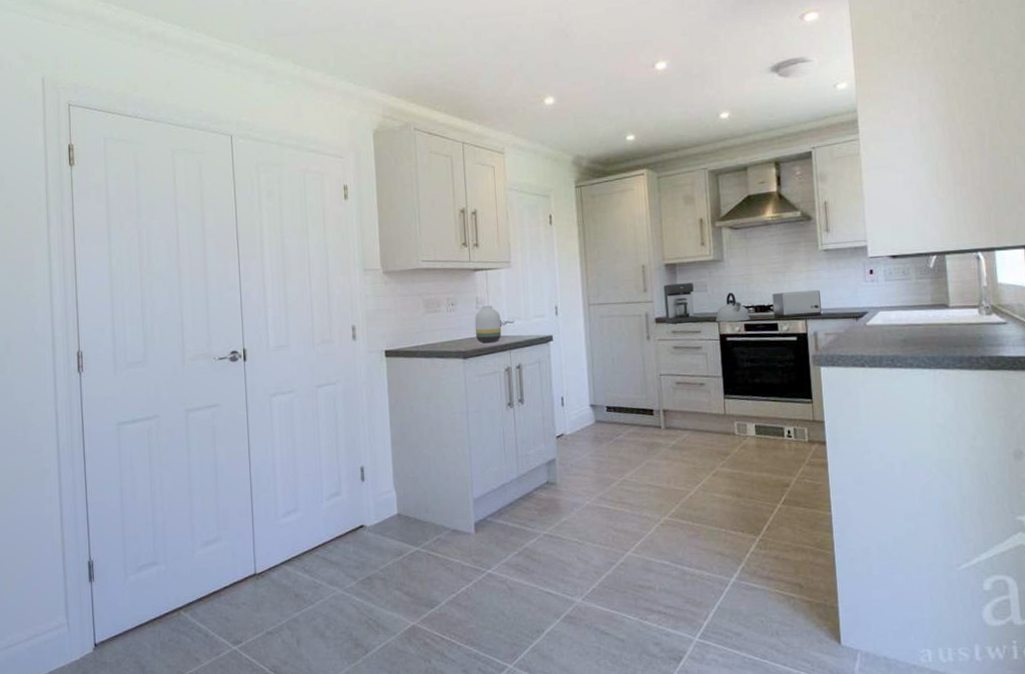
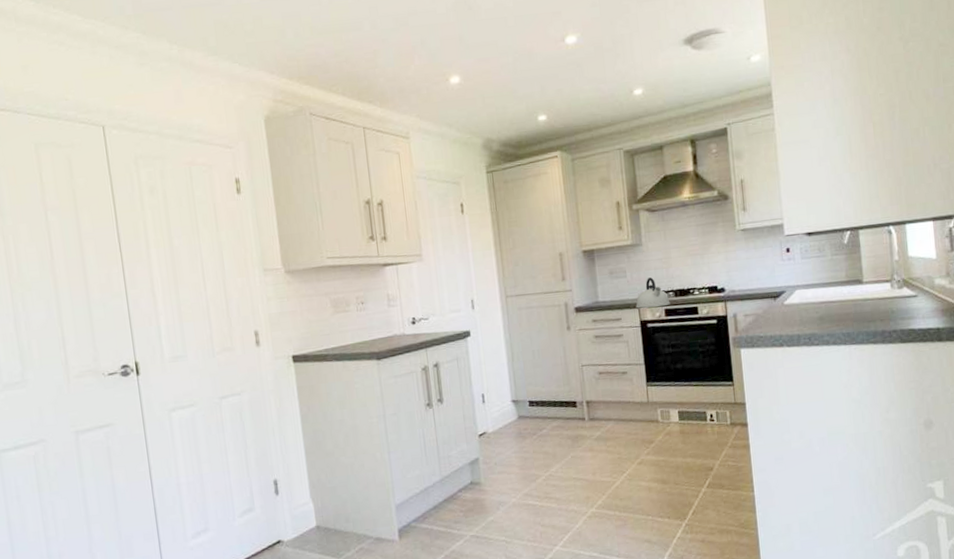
vase: present [474,305,502,343] -> none [386,302,417,342]
coffee maker: present [663,283,699,325] -> none [582,269,620,314]
toaster: present [772,289,823,319] -> none [691,270,741,302]

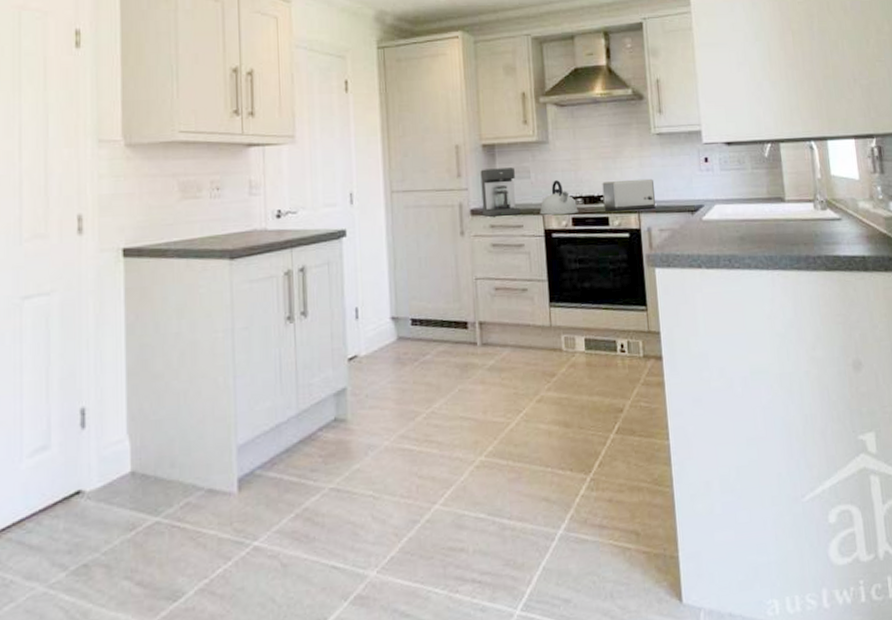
coffee maker: none [582,269,620,314] -> present [480,167,521,218]
toaster: none [691,270,741,302] -> present [602,178,656,212]

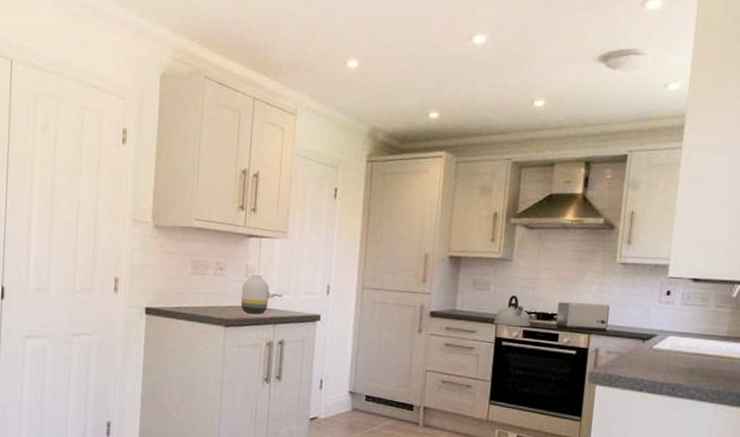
vase: none [246,190,282,239] -> present [240,274,270,314]
coffee maker: present [480,167,521,218] -> none [441,277,477,323]

